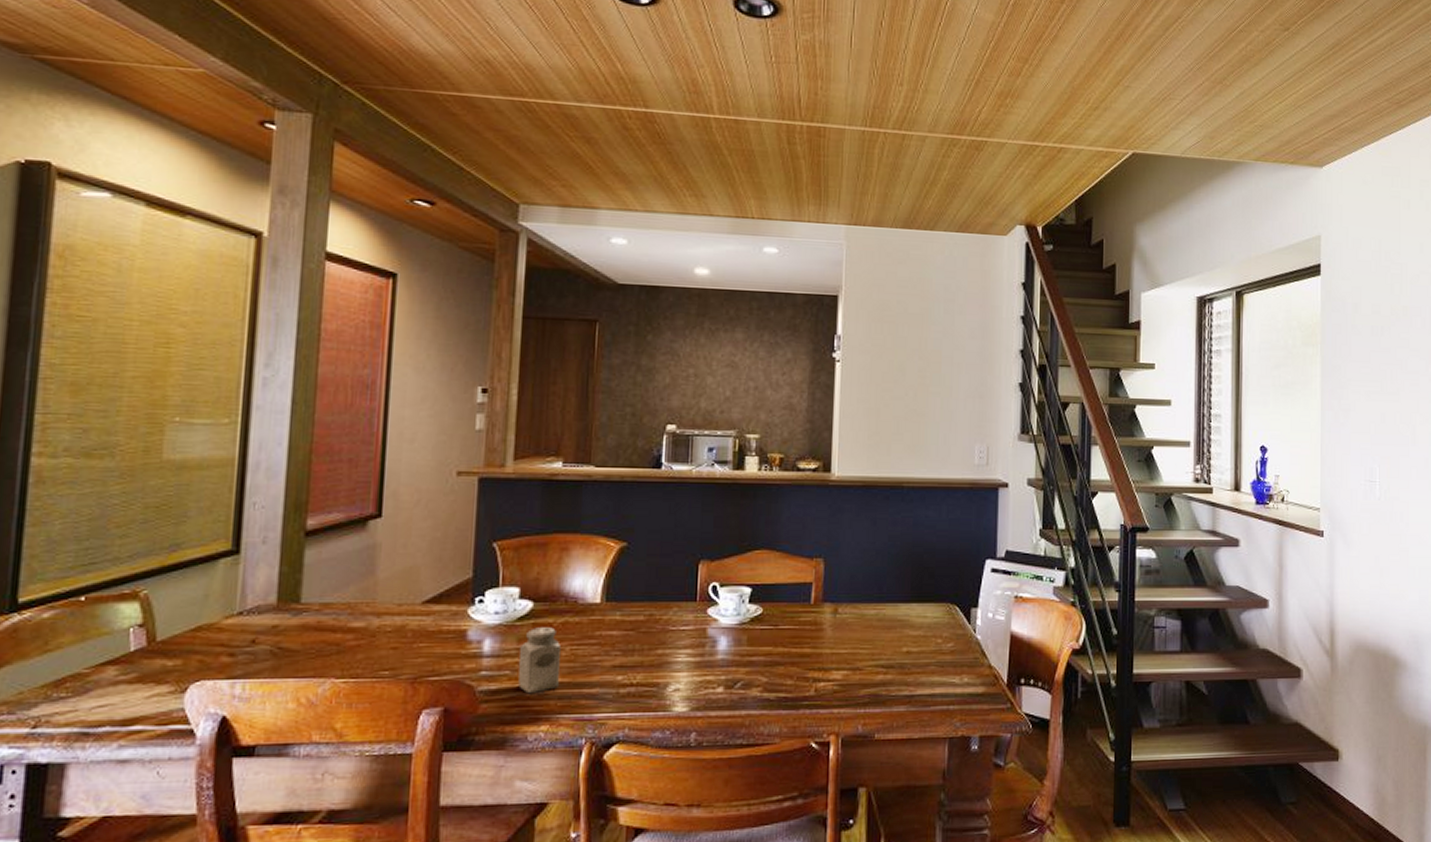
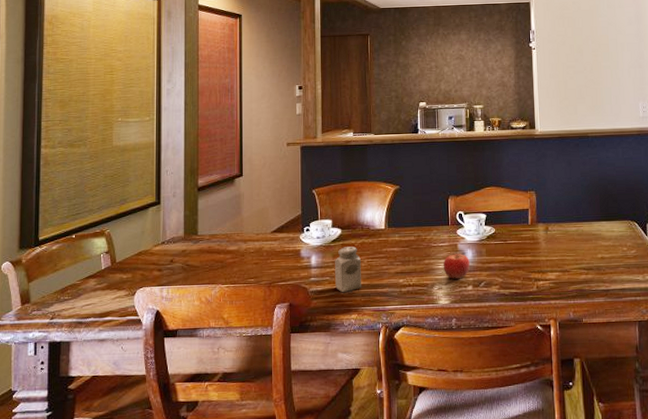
fruit: none [683,639,722,677] -> present [443,252,470,279]

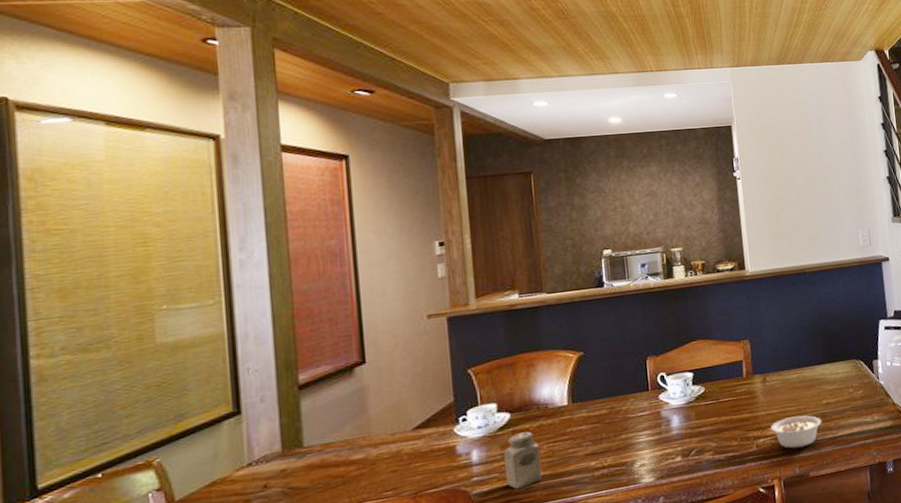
fruit: present [443,252,470,279] -> none [644,420,677,453]
legume: none [549,265,597,294] -> present [770,415,822,448]

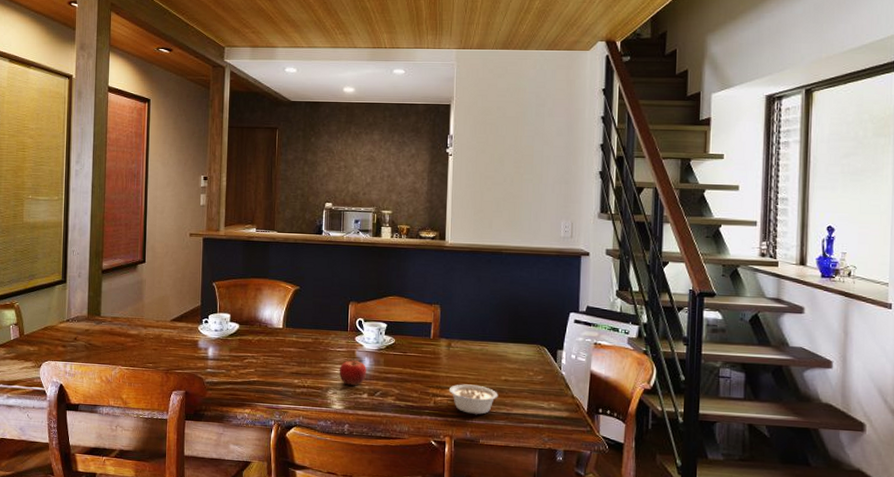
salt shaker: present [504,431,542,490] -> none [231,342,257,387]
fruit: none [644,420,677,453] -> present [339,358,366,386]

